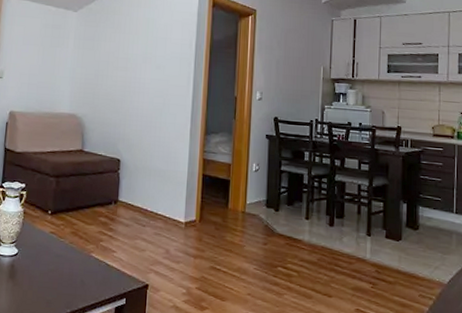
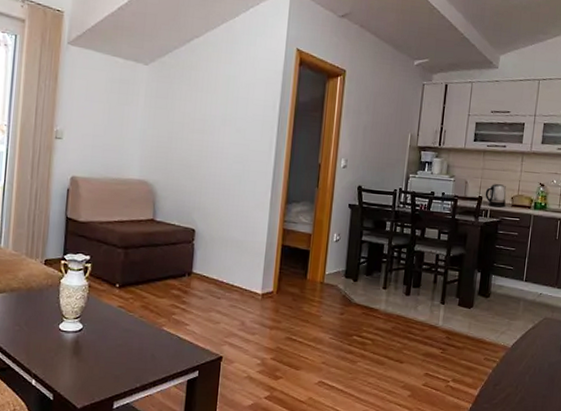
kettle: none [404,113,426,137] -> present [485,183,507,208]

